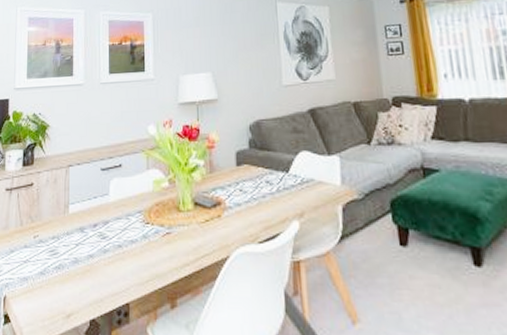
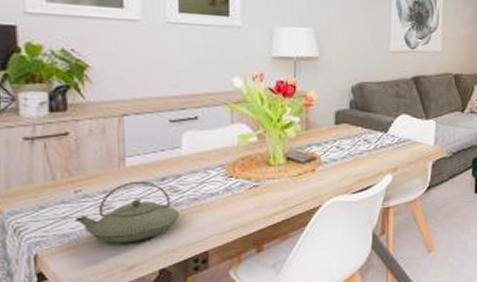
teapot: none [33,227,107,290] -> present [76,181,180,244]

